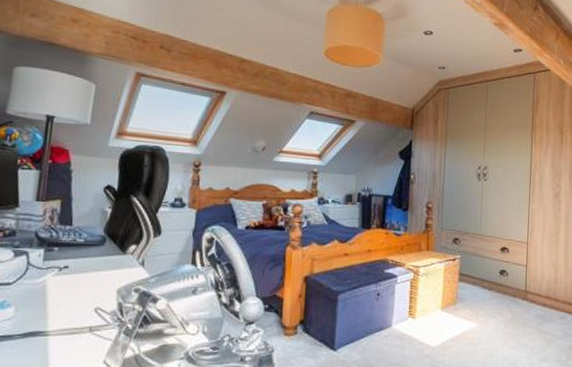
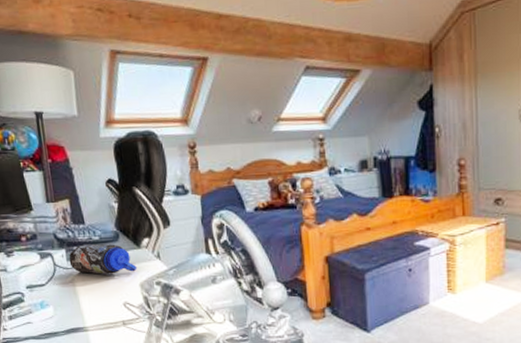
water bottle: none [45,245,118,278] -> present [69,244,137,274]

